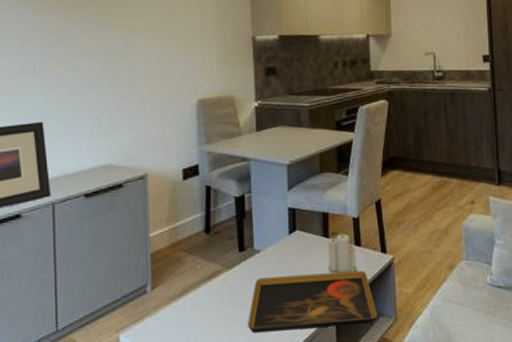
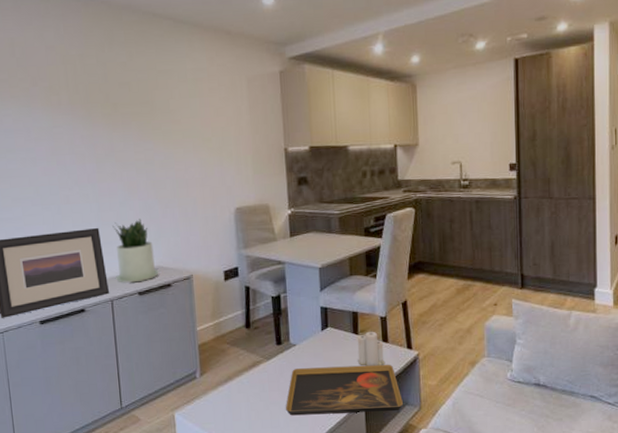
planter: none [58,111,109,184] -> present [112,219,159,283]

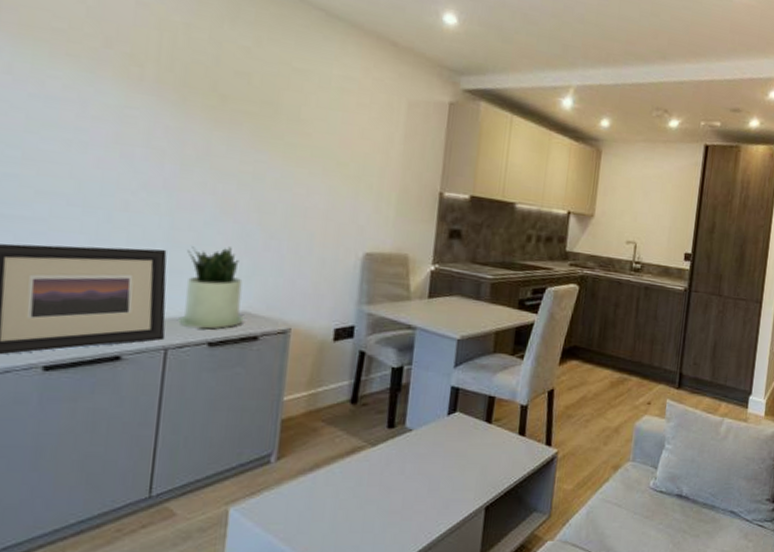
decorative tray: present [286,364,403,416] -> none [385,460,531,519]
candle: present [357,330,385,366] -> none [486,419,519,463]

